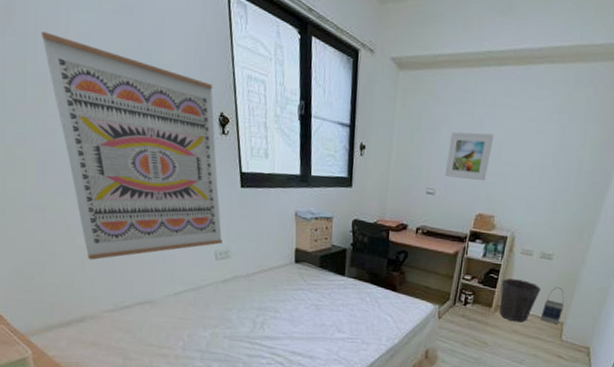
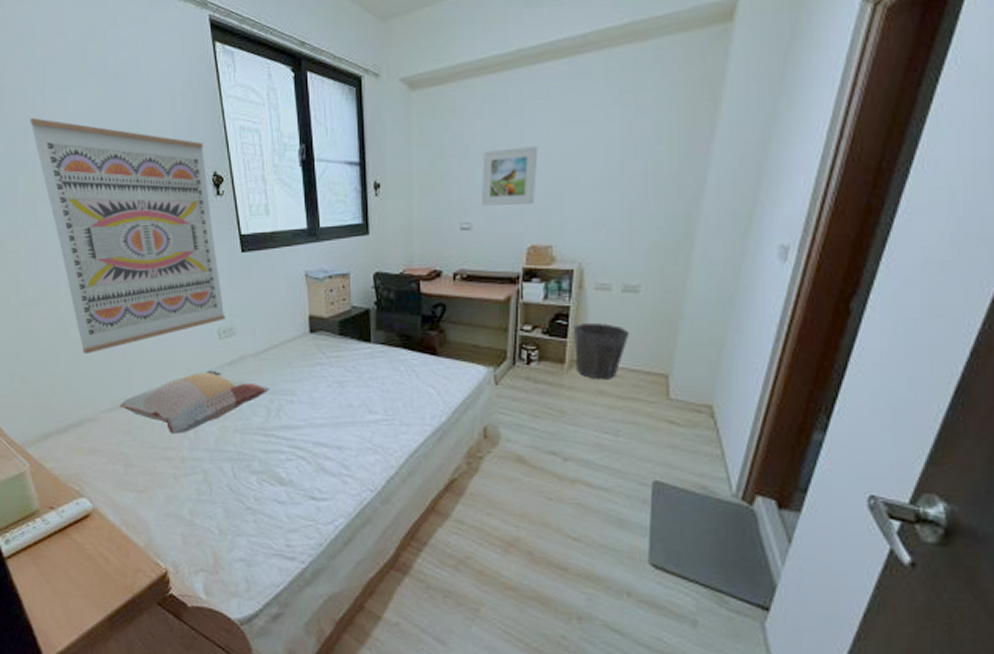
decorative pillow: none [121,285,257,336] -> present [119,370,270,434]
bag: present [540,287,565,325] -> none [634,328,666,378]

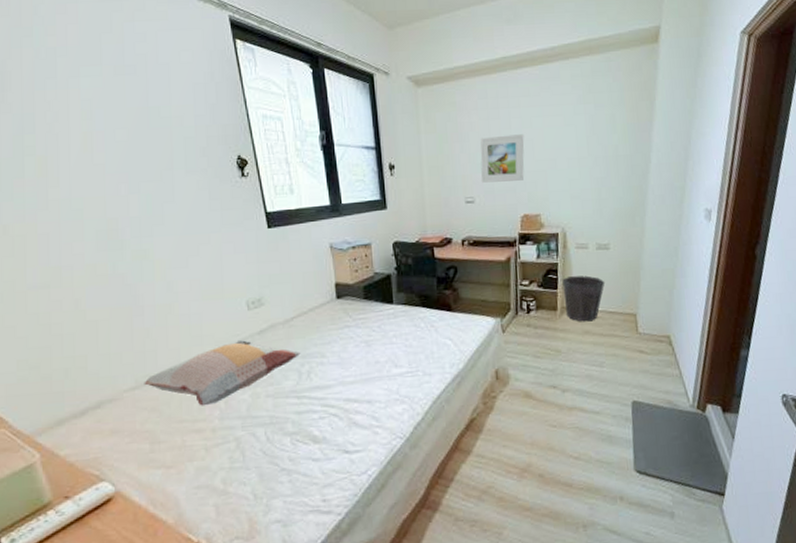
wall art: present [30,118,225,354] -> none [39,104,254,335]

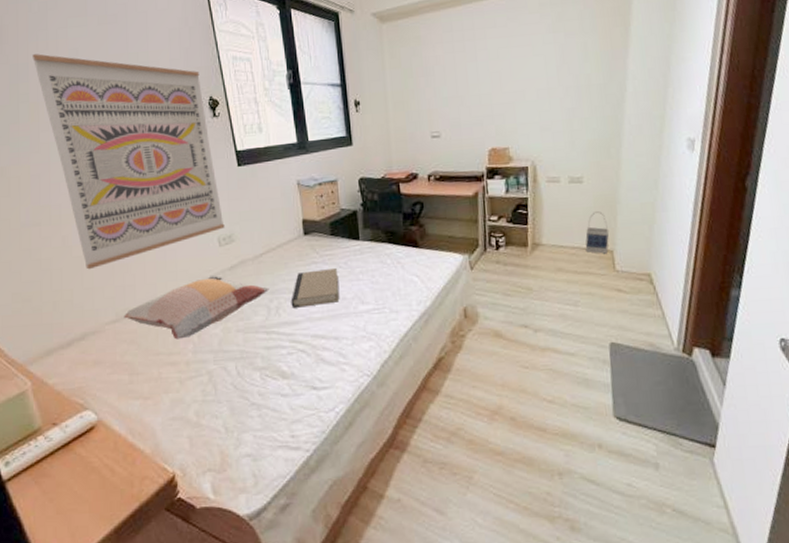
wall art: none [39,104,254,335] -> present [32,54,225,270]
book: none [323,332,372,372] -> present [291,269,339,308]
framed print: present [480,134,524,183] -> none [446,66,492,117]
waste bin: present [562,275,605,322] -> none [533,210,579,259]
bag: none [610,277,633,318] -> present [585,211,610,254]

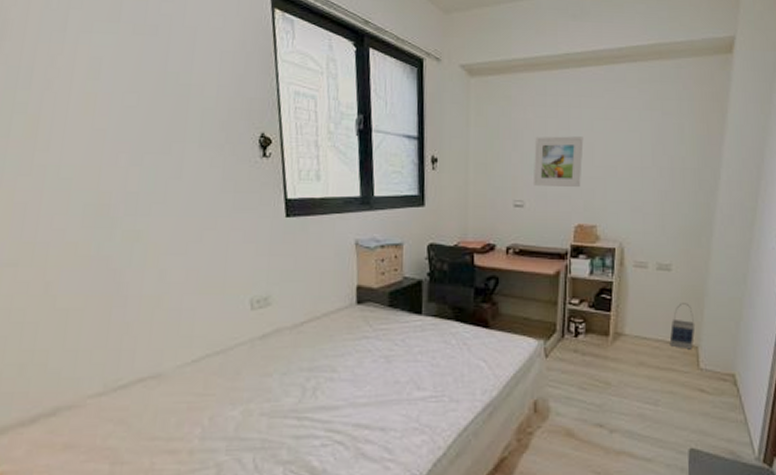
wall art: present [32,54,225,270] -> none [40,58,261,327]
decorative pillow: present [123,276,270,340] -> none [113,345,308,421]
book: present [291,269,339,308] -> none [332,346,393,390]
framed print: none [446,66,492,117] -> present [534,136,584,187]

